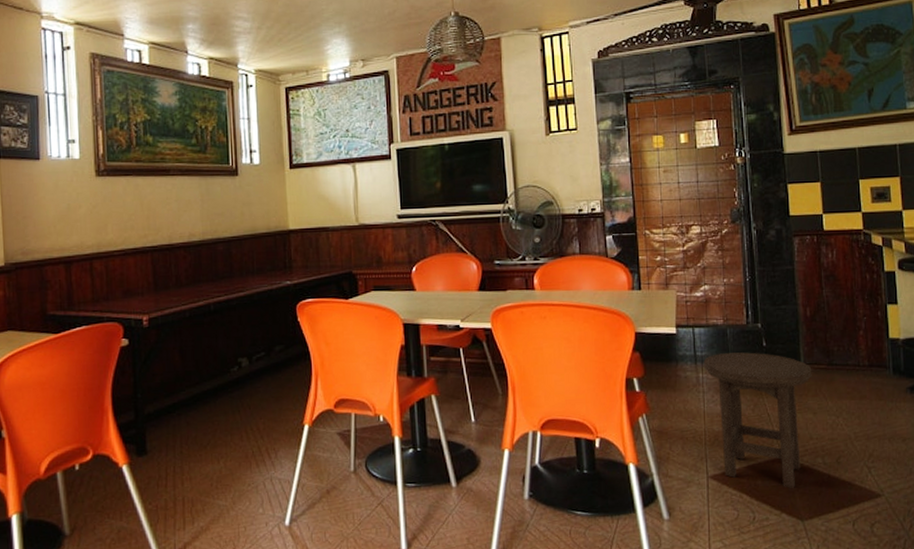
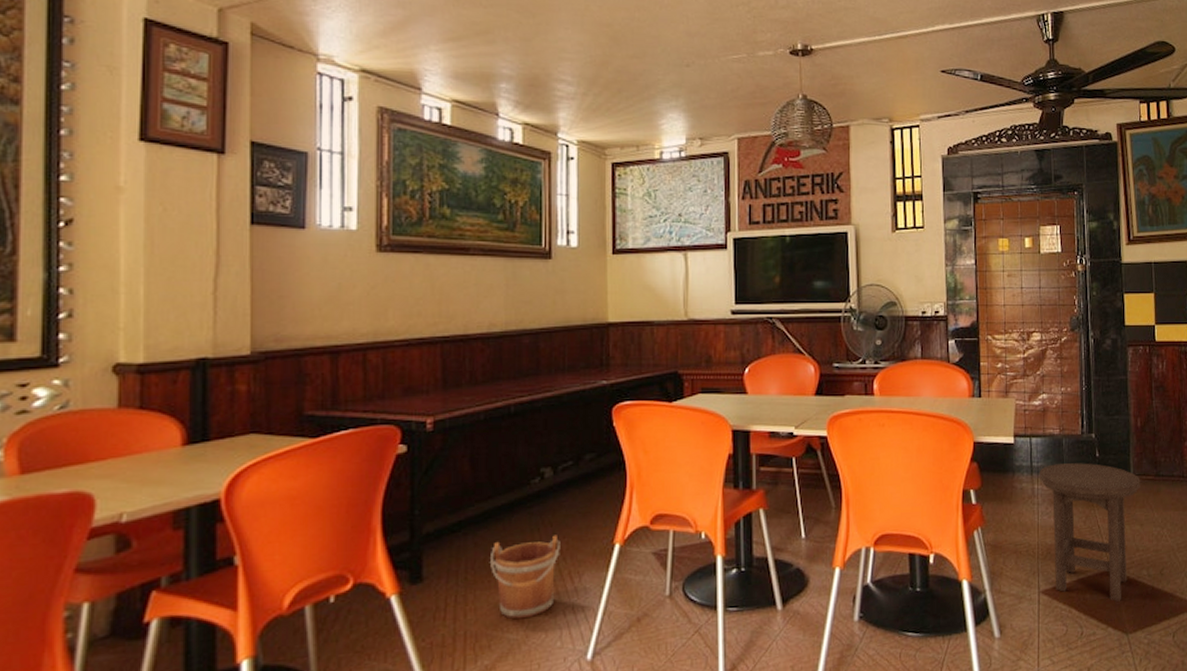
bucket: none [201,416,258,488] -> present [491,535,560,620]

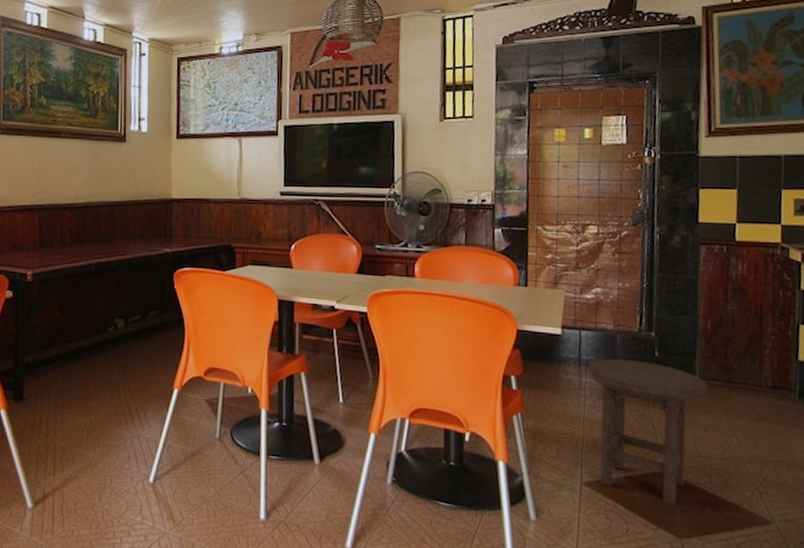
bucket: present [491,535,560,620] -> none [75,375,130,441]

